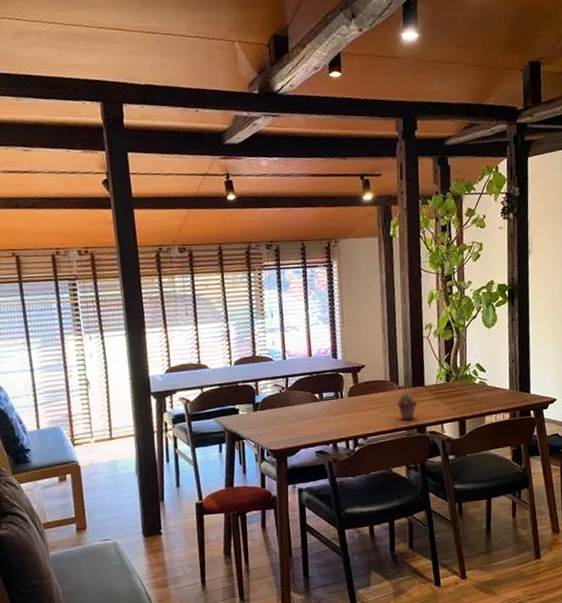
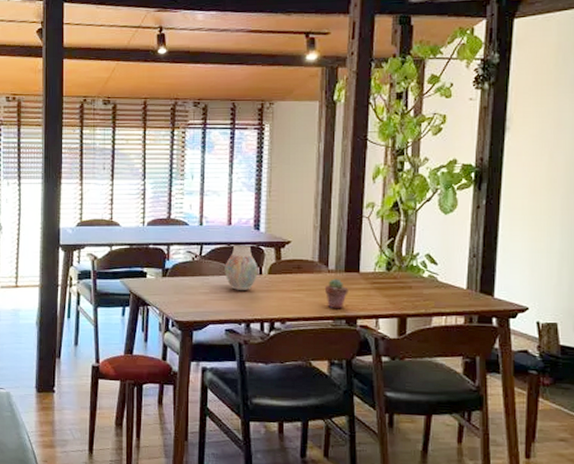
vase: none [309,373,340,415] -> present [225,245,258,290]

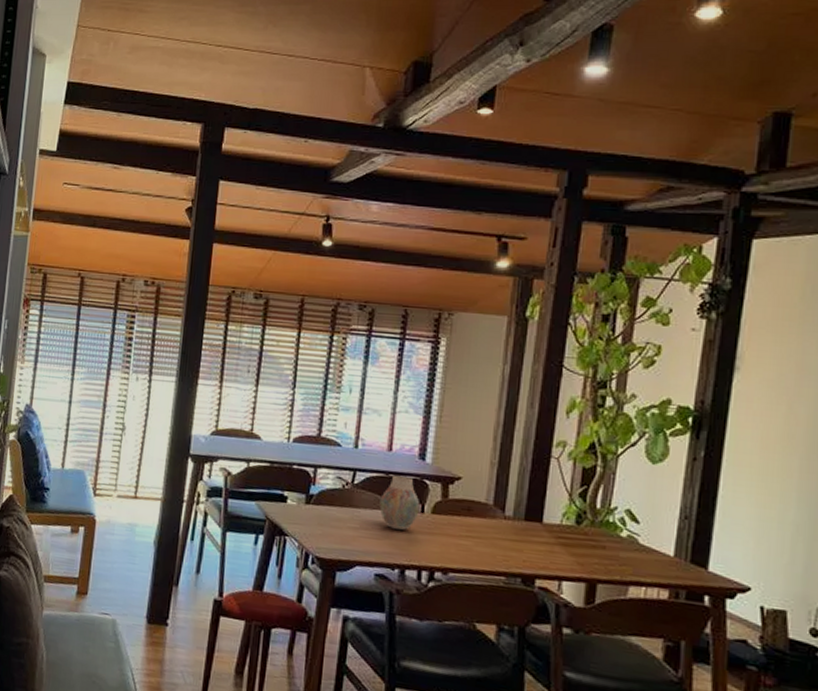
potted succulent: present [324,278,349,309] -> none [498,527,528,565]

